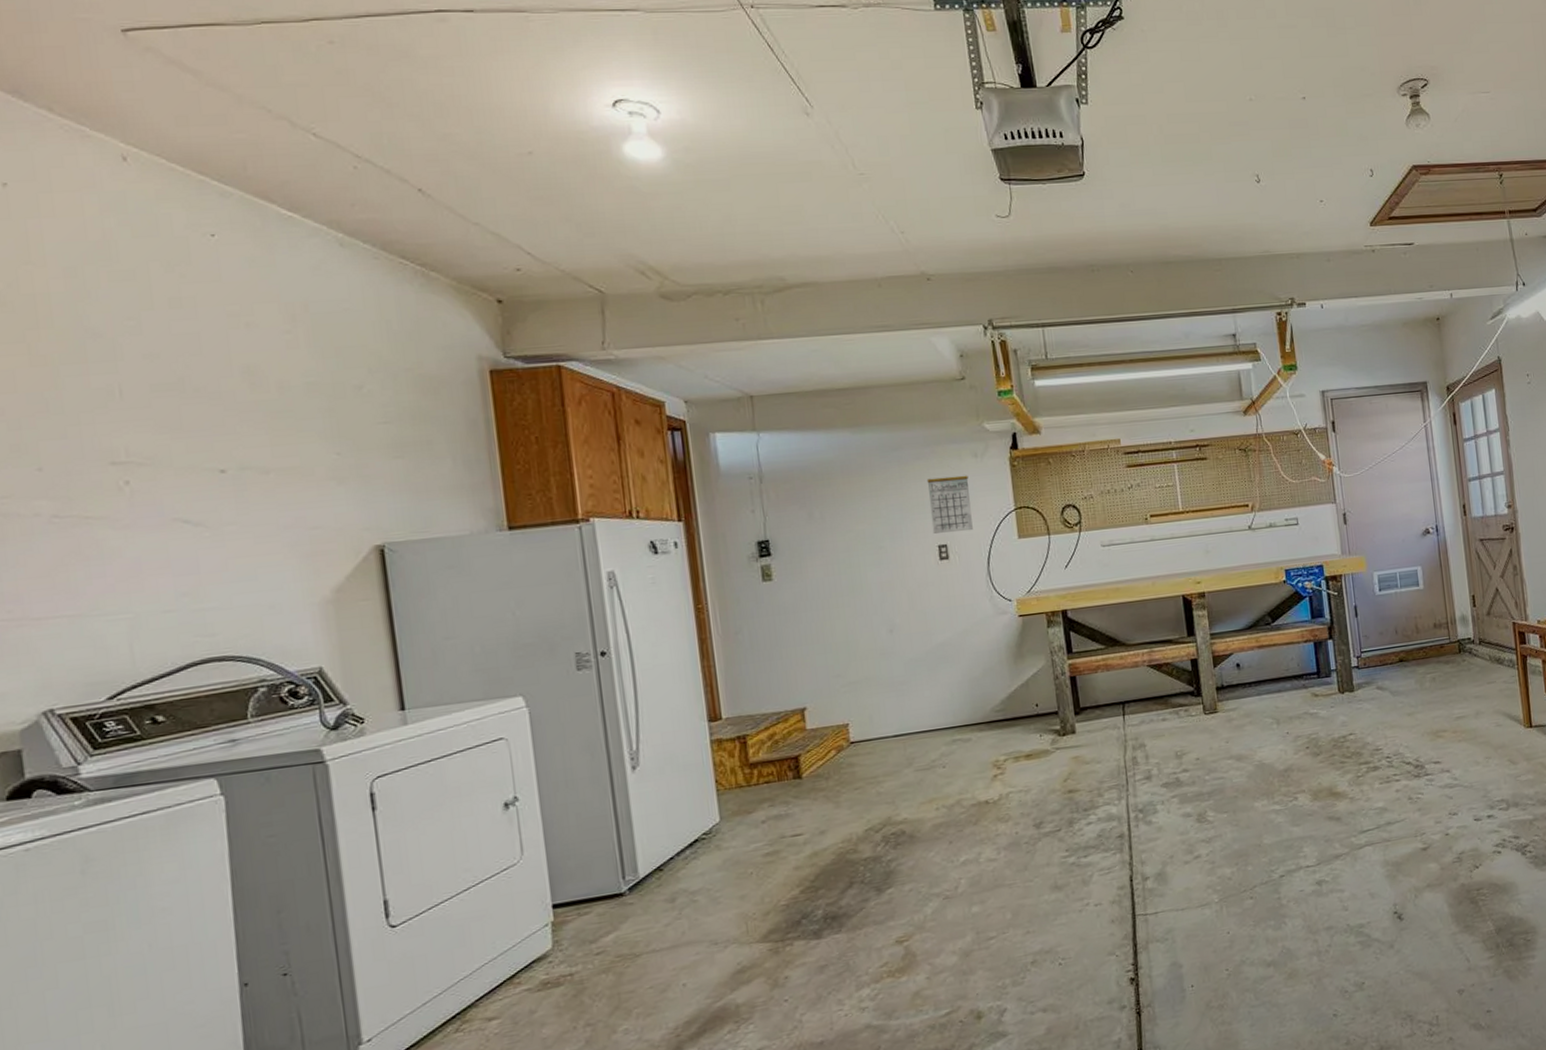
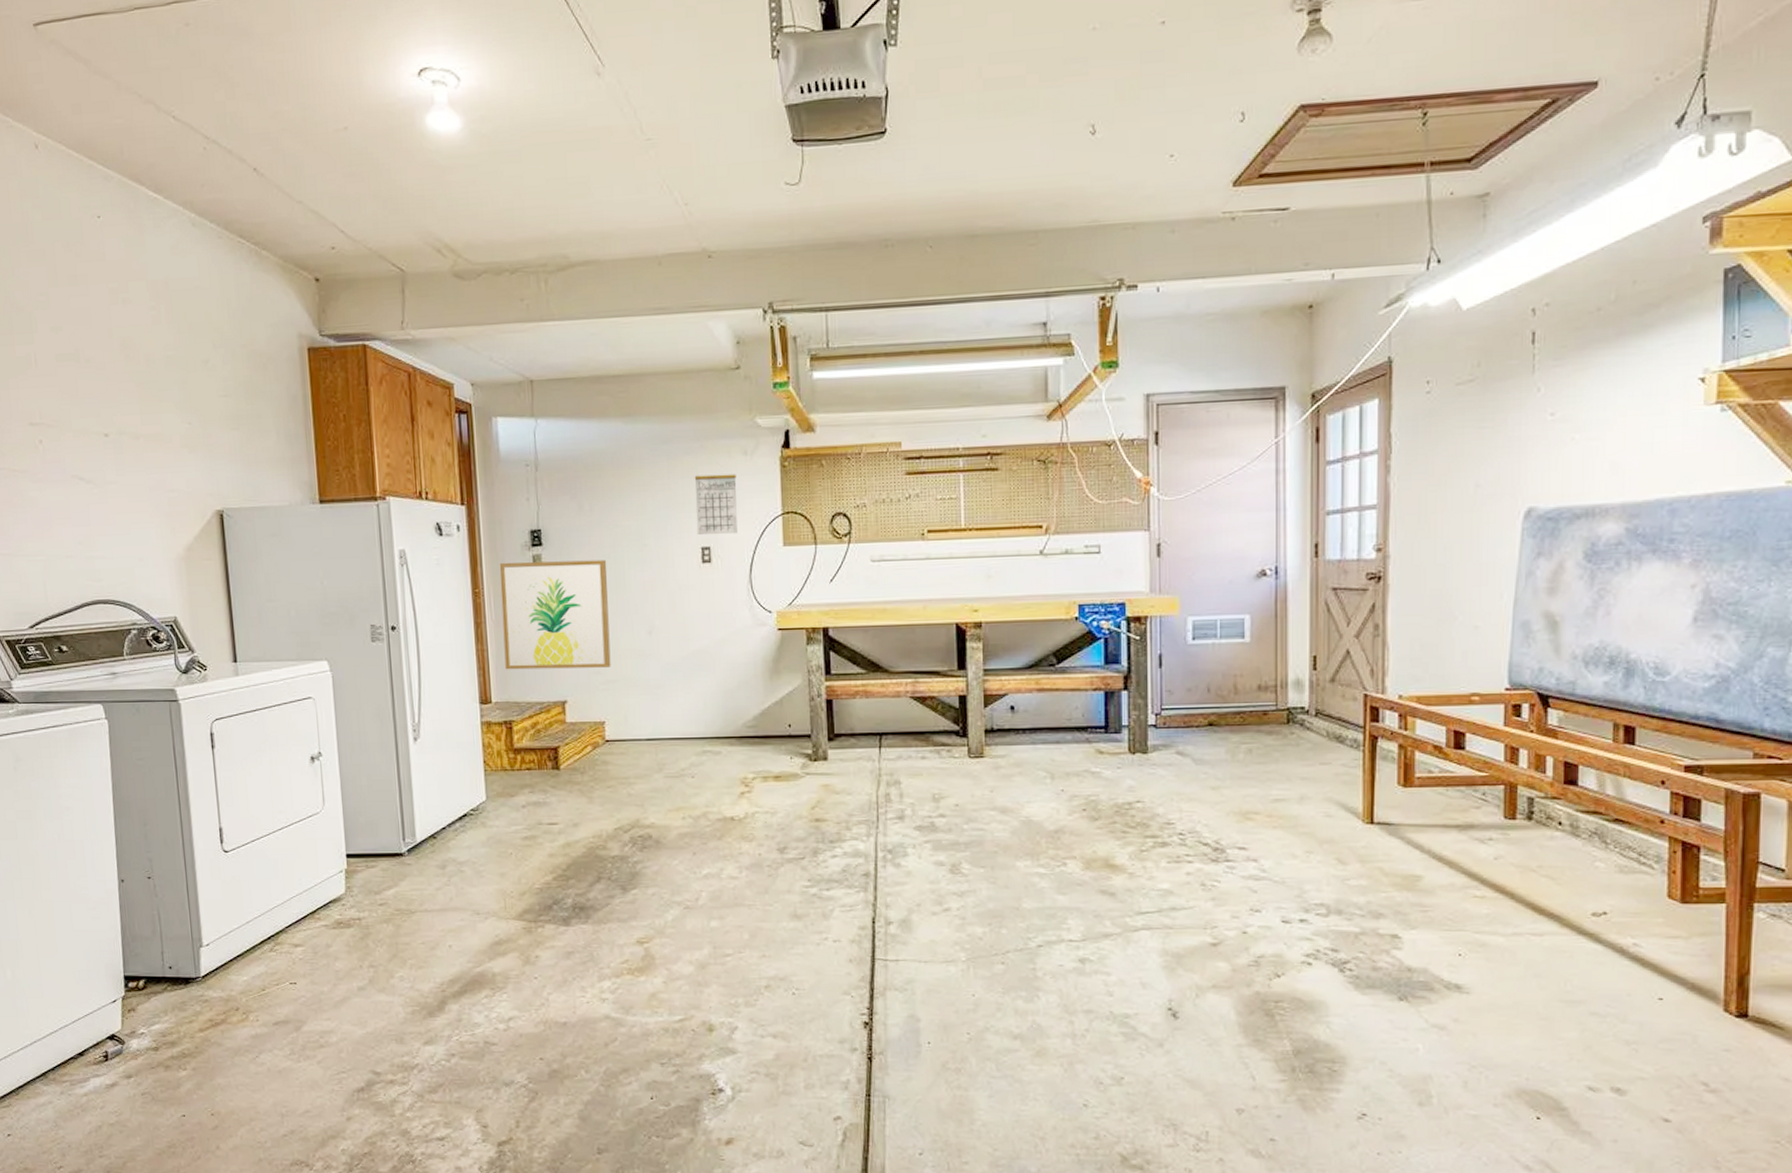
wall art: none [724,564,852,684] -> present [499,559,611,670]

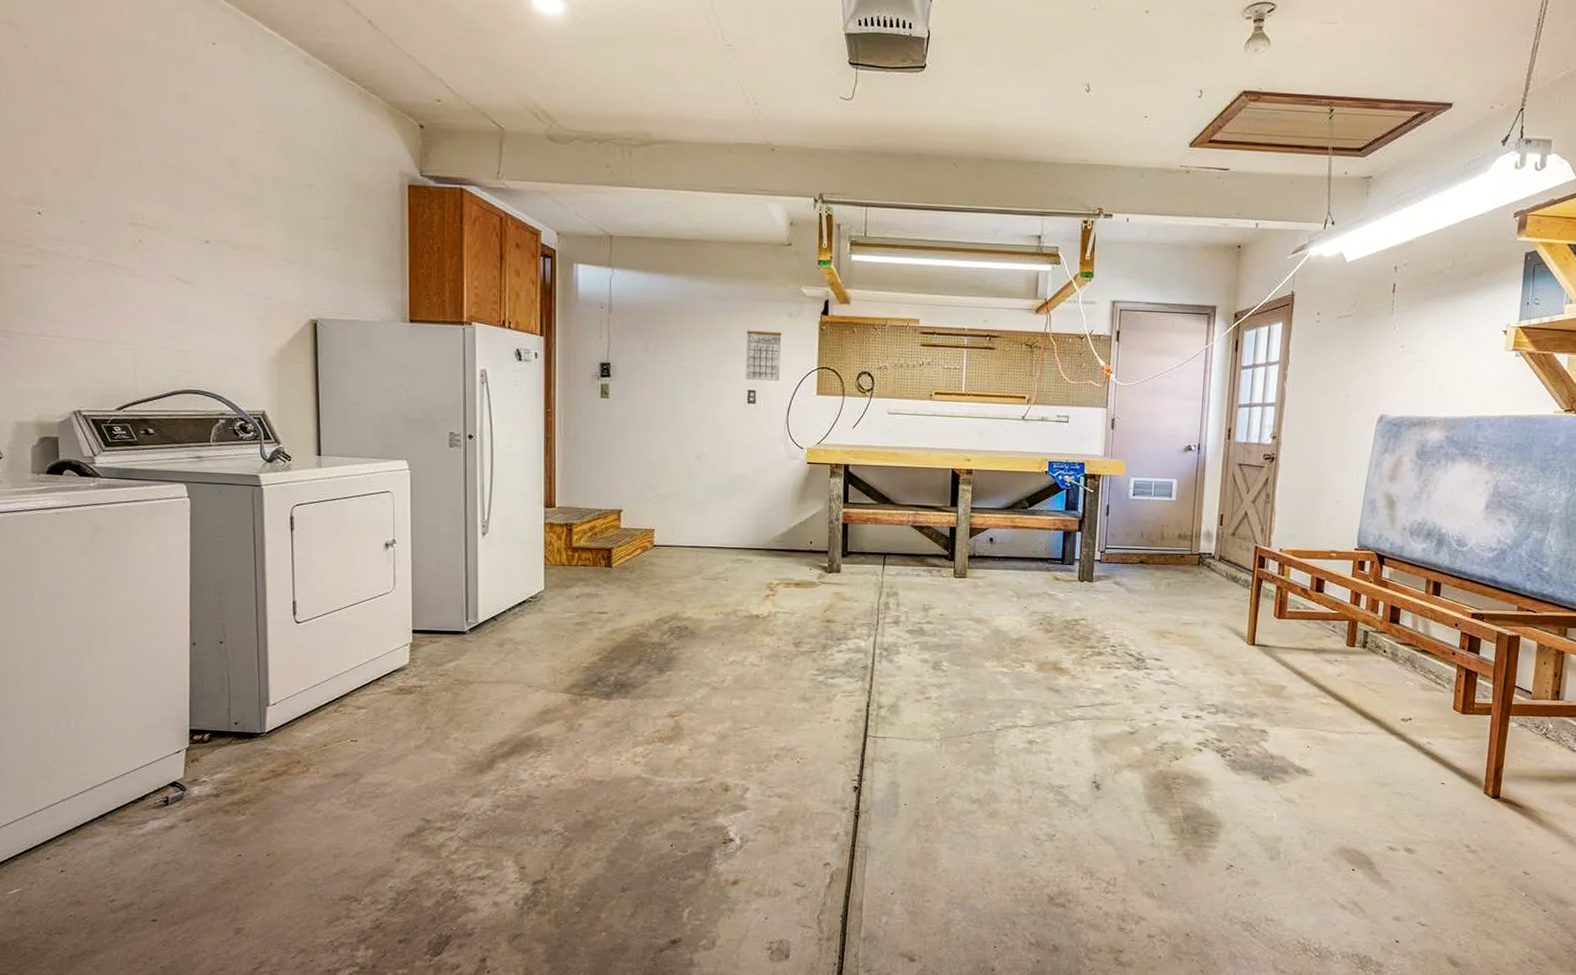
wall art: present [499,559,611,670] -> none [570,388,666,484]

